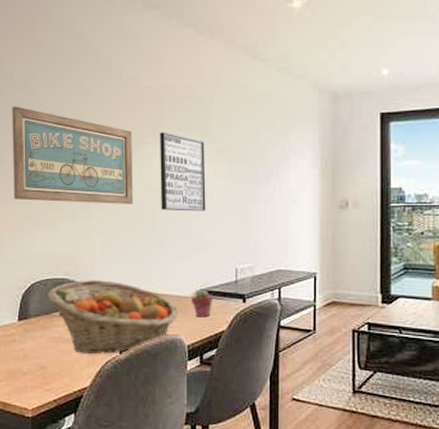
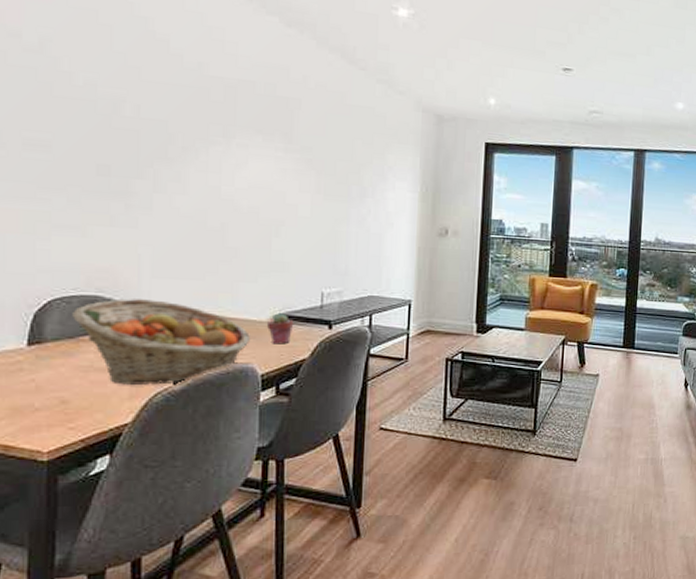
wall art: present [12,106,133,204] -> none [18,73,196,213]
wall art: present [160,132,206,212] -> none [231,133,290,228]

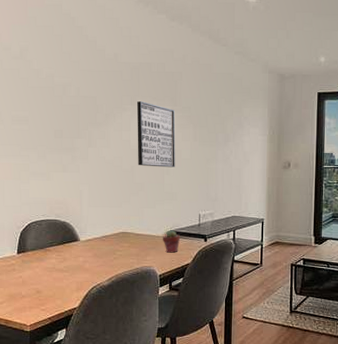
fruit basket: present [73,298,250,385] -> none [42,221,151,281]
wall art: none [231,133,290,228] -> present [137,101,175,168]

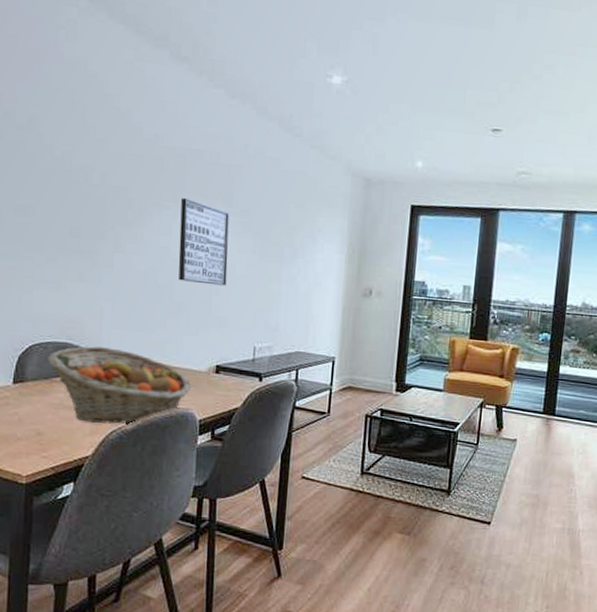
fruit basket: none [42,221,151,281] -> present [48,346,191,424]
potted succulent: present [163,230,181,253] -> none [206,364,229,394]

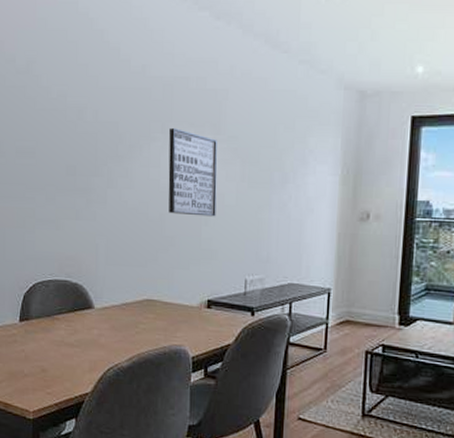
fruit basket: present [48,346,191,424] -> none [50,283,183,361]

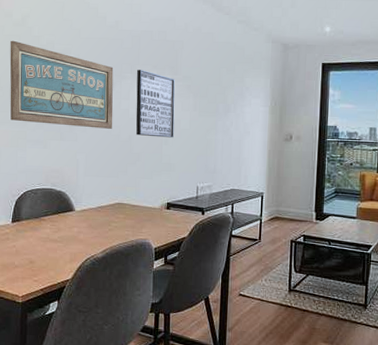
wall art: none [13,93,140,205] -> present [10,40,114,129]

